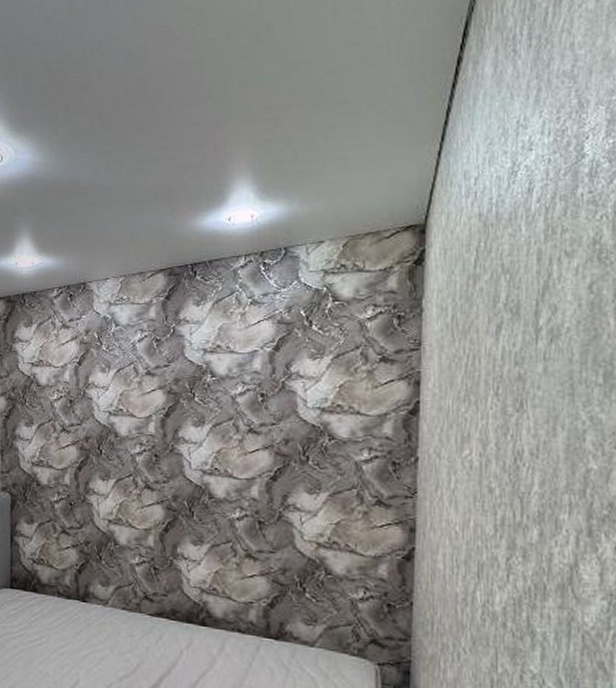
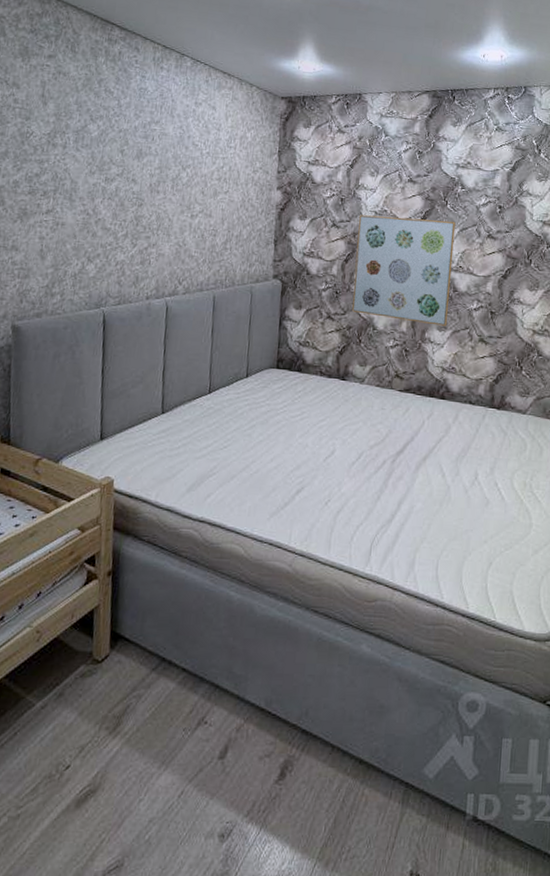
wall art: none [89,416,207,539] -> present [352,214,456,326]

